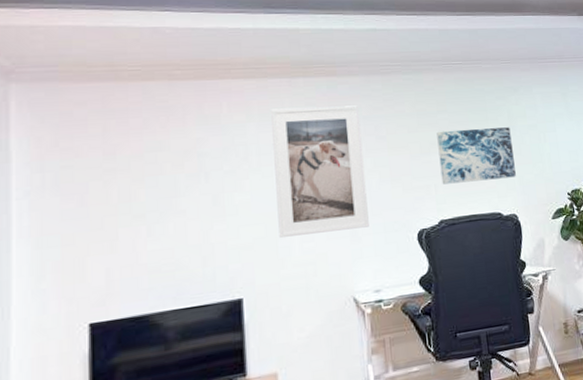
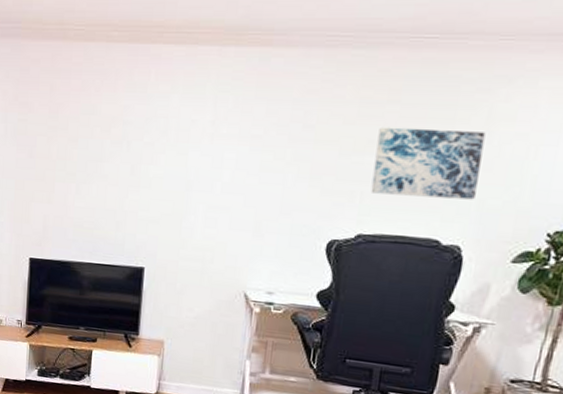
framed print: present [271,105,369,238] -> none [184,81,291,225]

